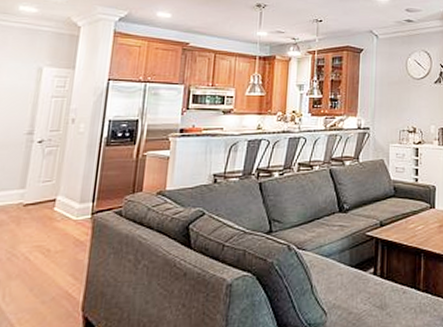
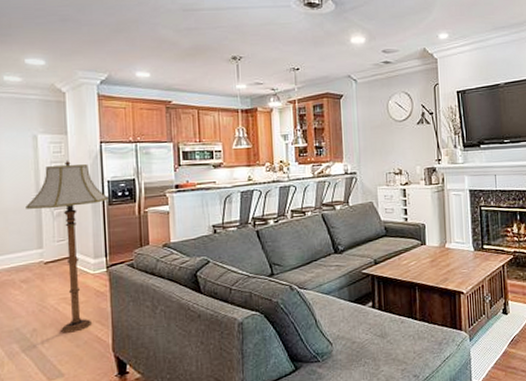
floor lamp: none [15,96,107,287] -> present [26,160,109,333]

